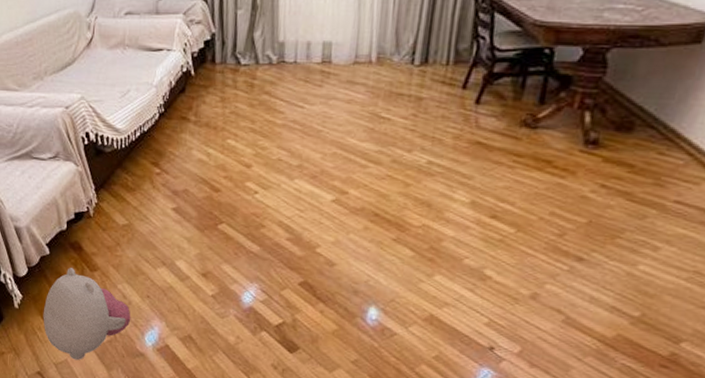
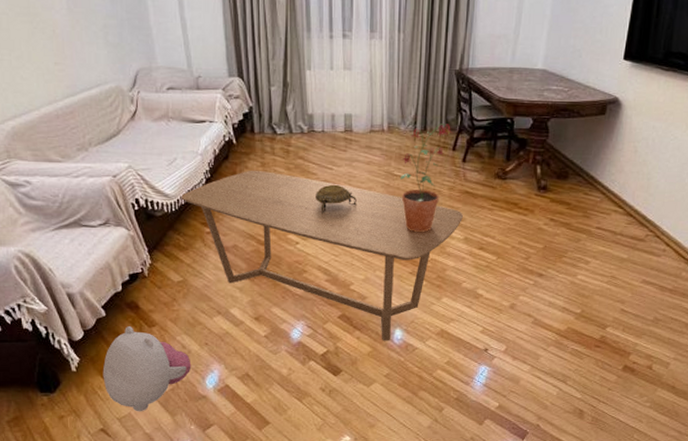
coffee table: none [132,105,471,321] -> present [181,170,463,341]
decorative bowl: none [281,125,331,160] -> present [316,184,357,214]
potted plant: none [388,54,465,190] -> present [399,124,453,232]

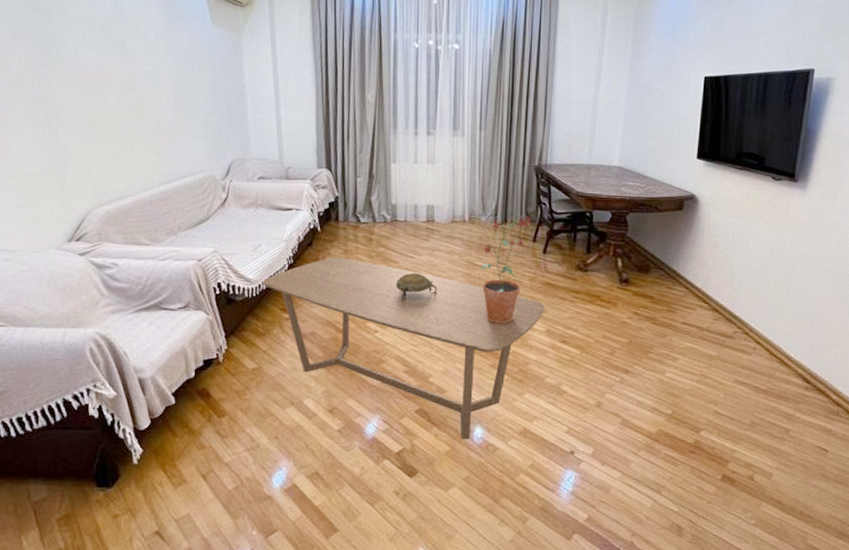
plush toy: present [102,326,192,412] -> none [164,416,259,513]

